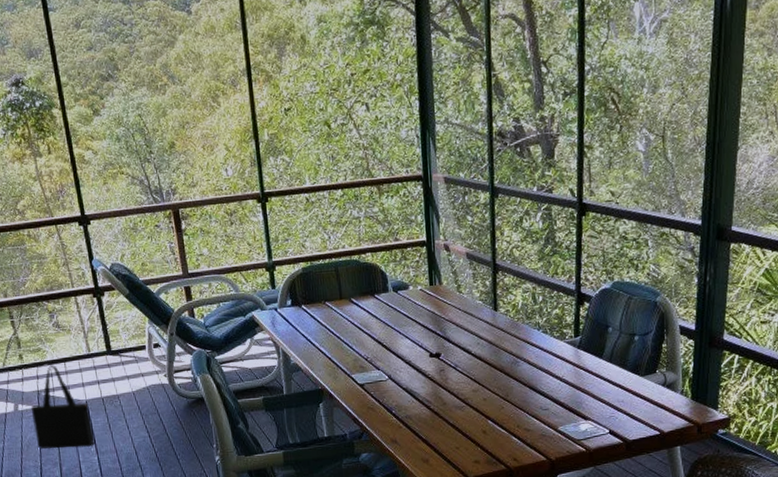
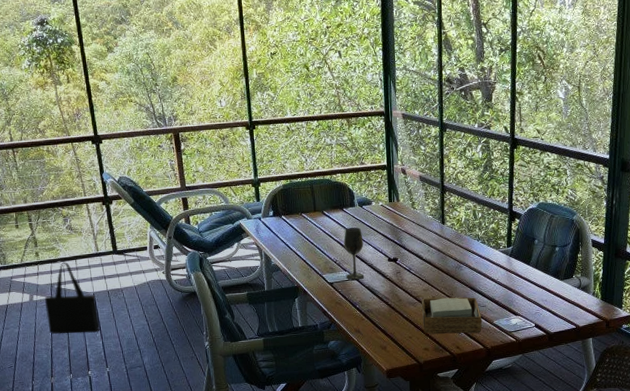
wine glass: none [375,316,401,380] -> present [343,227,365,280]
napkin holder: none [470,398,544,444] -> present [421,297,482,334]

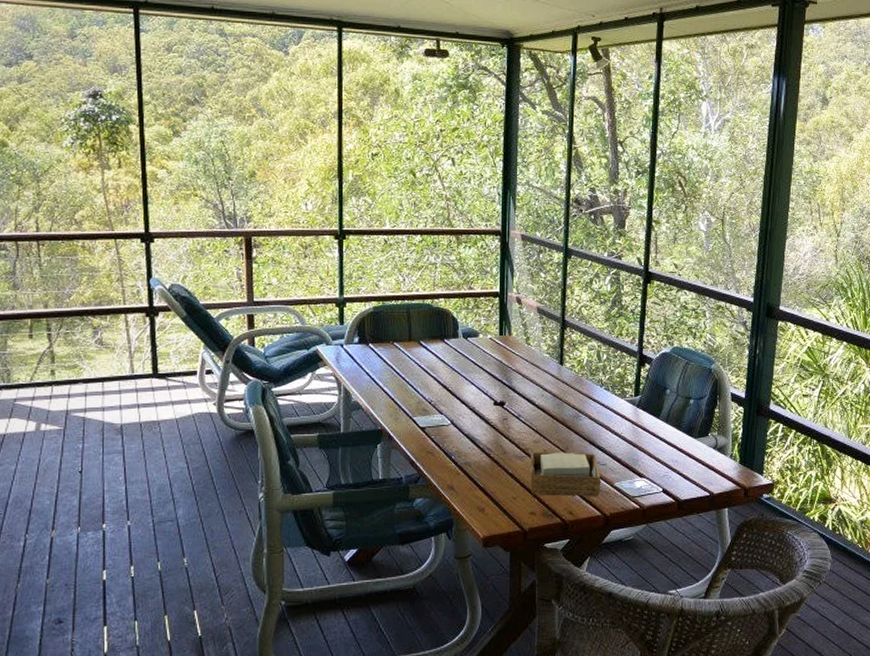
tote bag: present [44,262,101,334] -> none [55,384,126,475]
wine glass: present [343,227,365,280] -> none [441,362,466,425]

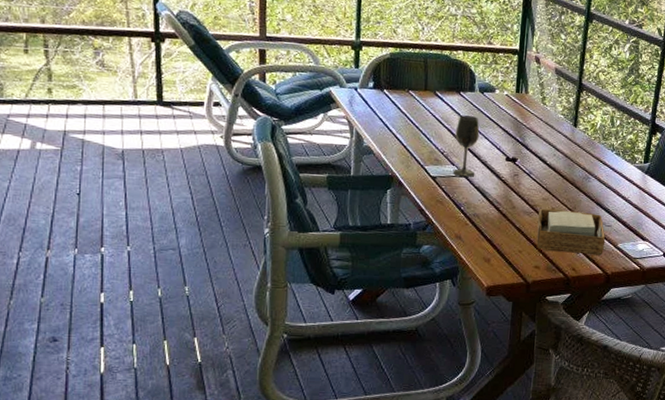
wine glass: none [441,362,466,425] -> present [452,115,480,177]

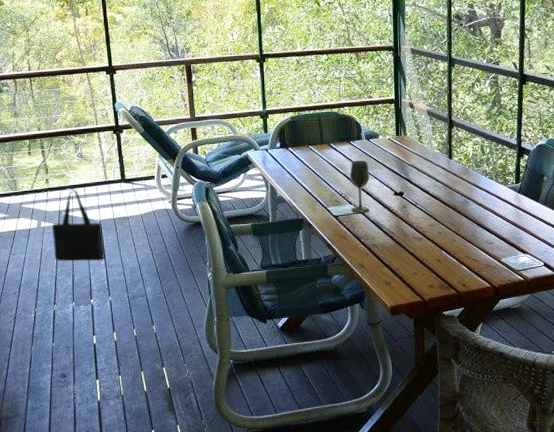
tote bag: none [51,105,127,200] -> present [51,189,105,262]
napkin holder: present [536,209,605,256] -> none [427,233,489,271]

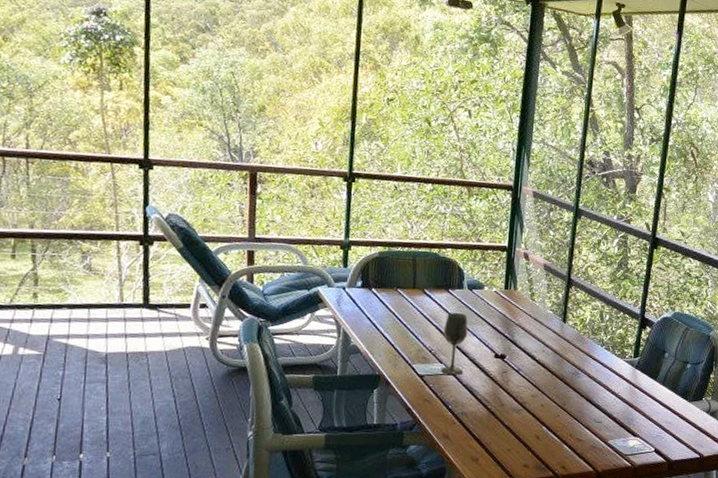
tote bag: present [51,189,105,262] -> none [33,309,109,405]

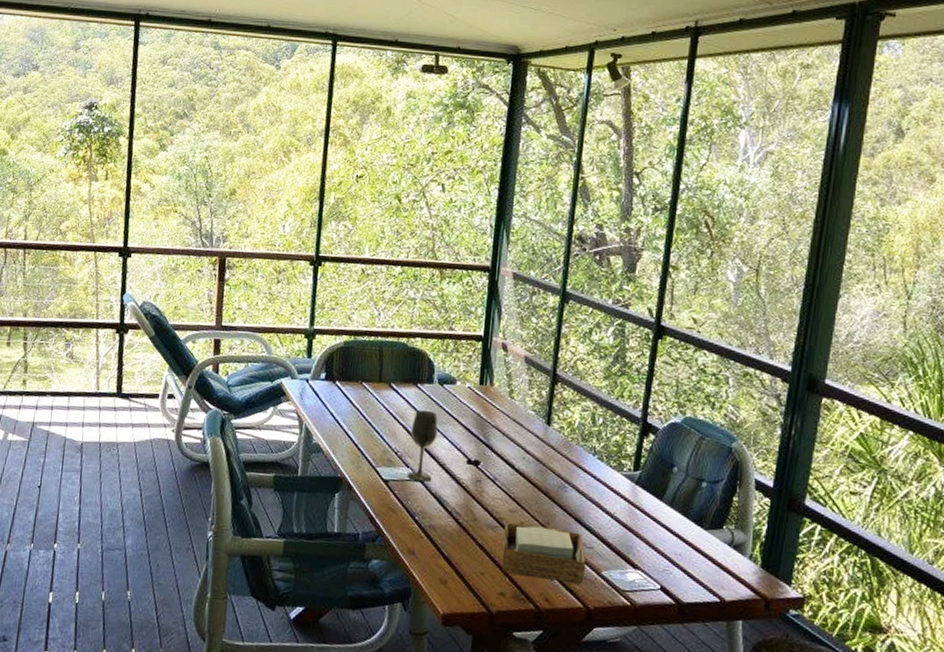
napkin holder: none [525,406,595,453] -> present [501,523,586,585]

